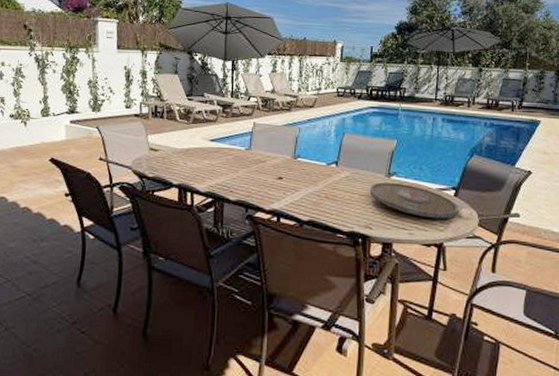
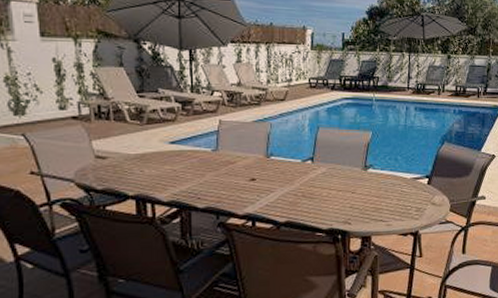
serving tray: present [369,181,458,219] -> none [346,175,432,208]

